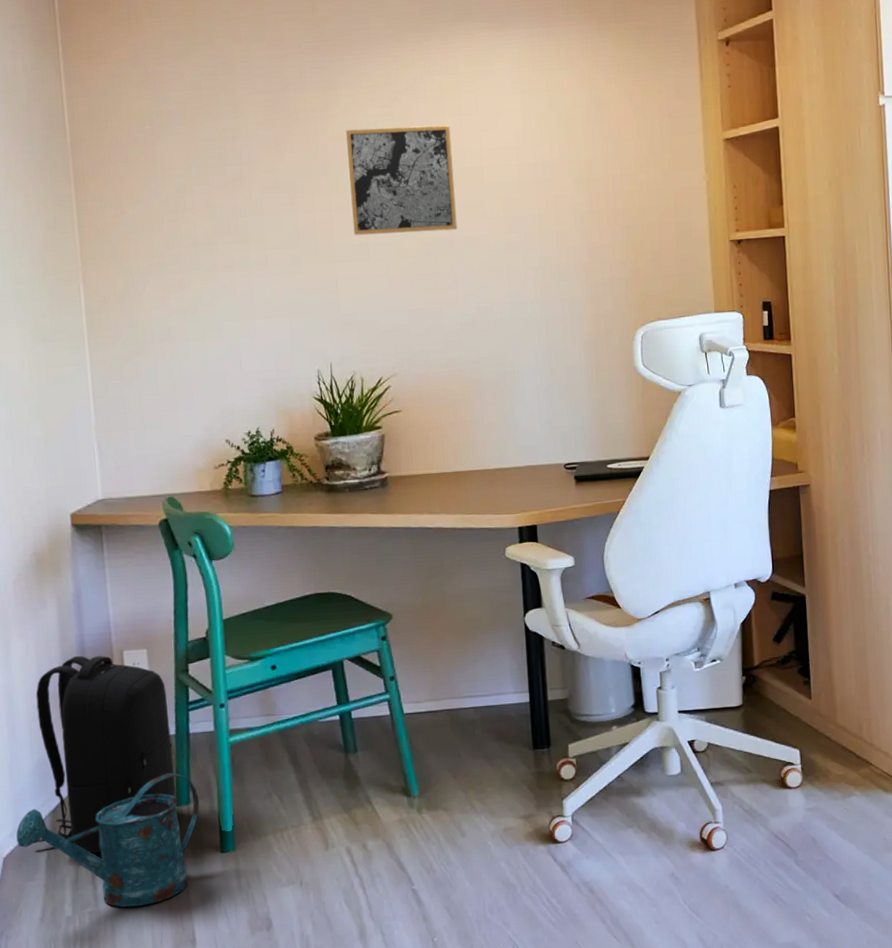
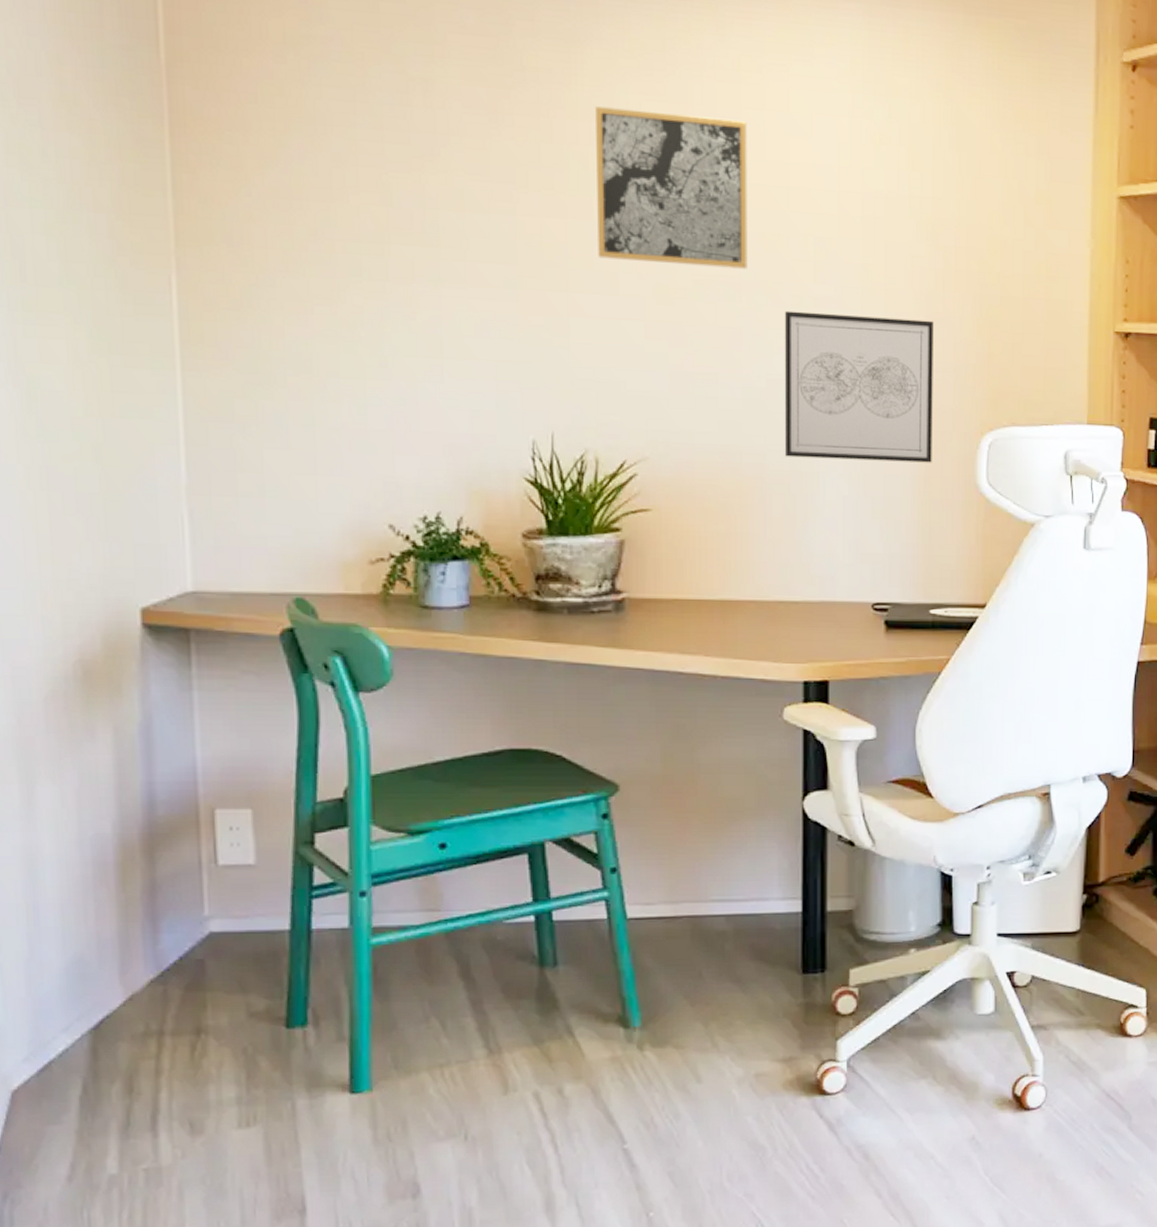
watering can: present [16,773,200,907] -> none [34,983,322,1164]
backpack: present [34,655,176,853] -> none [61,811,287,1088]
wall art: none [485,249,600,362] -> present [784,310,934,463]

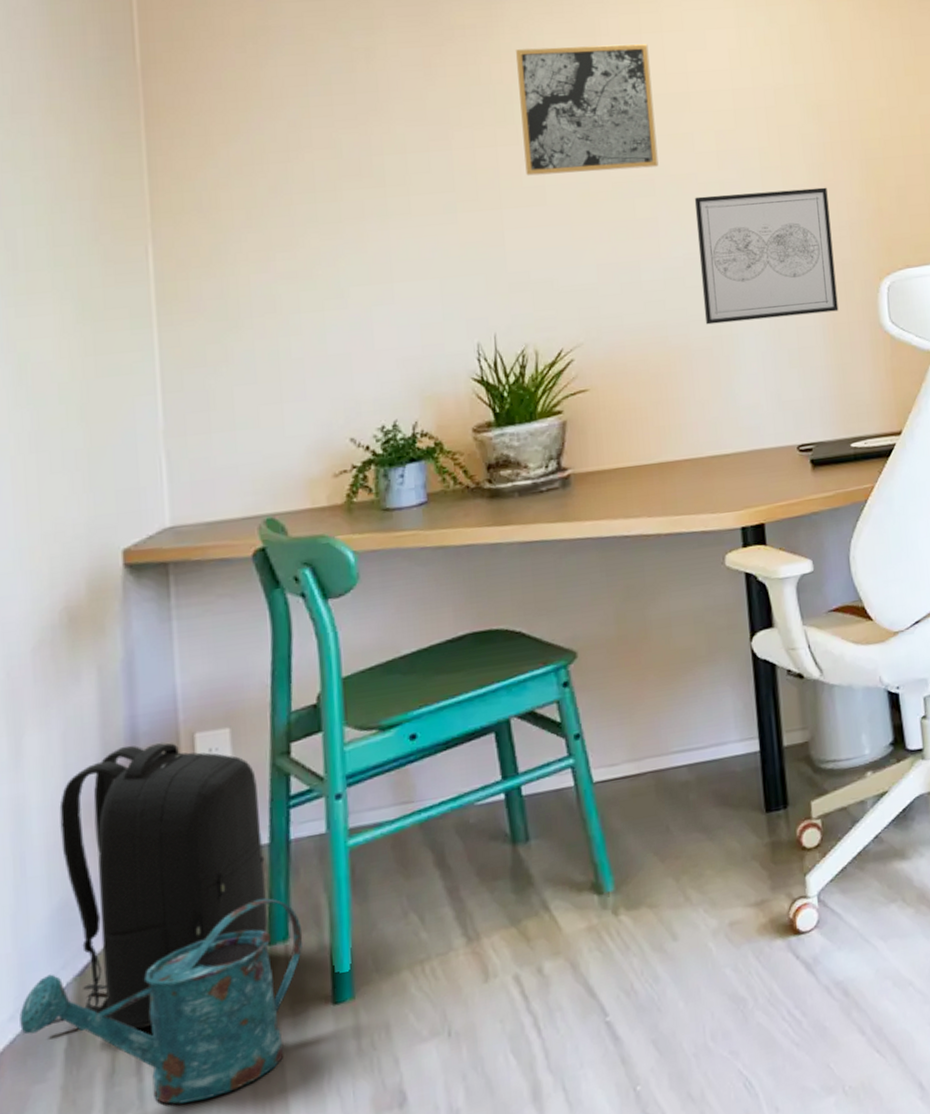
watering can: none [34,983,322,1164] -> present [19,898,303,1104]
backpack: none [61,811,287,1088] -> present [47,743,268,1030]

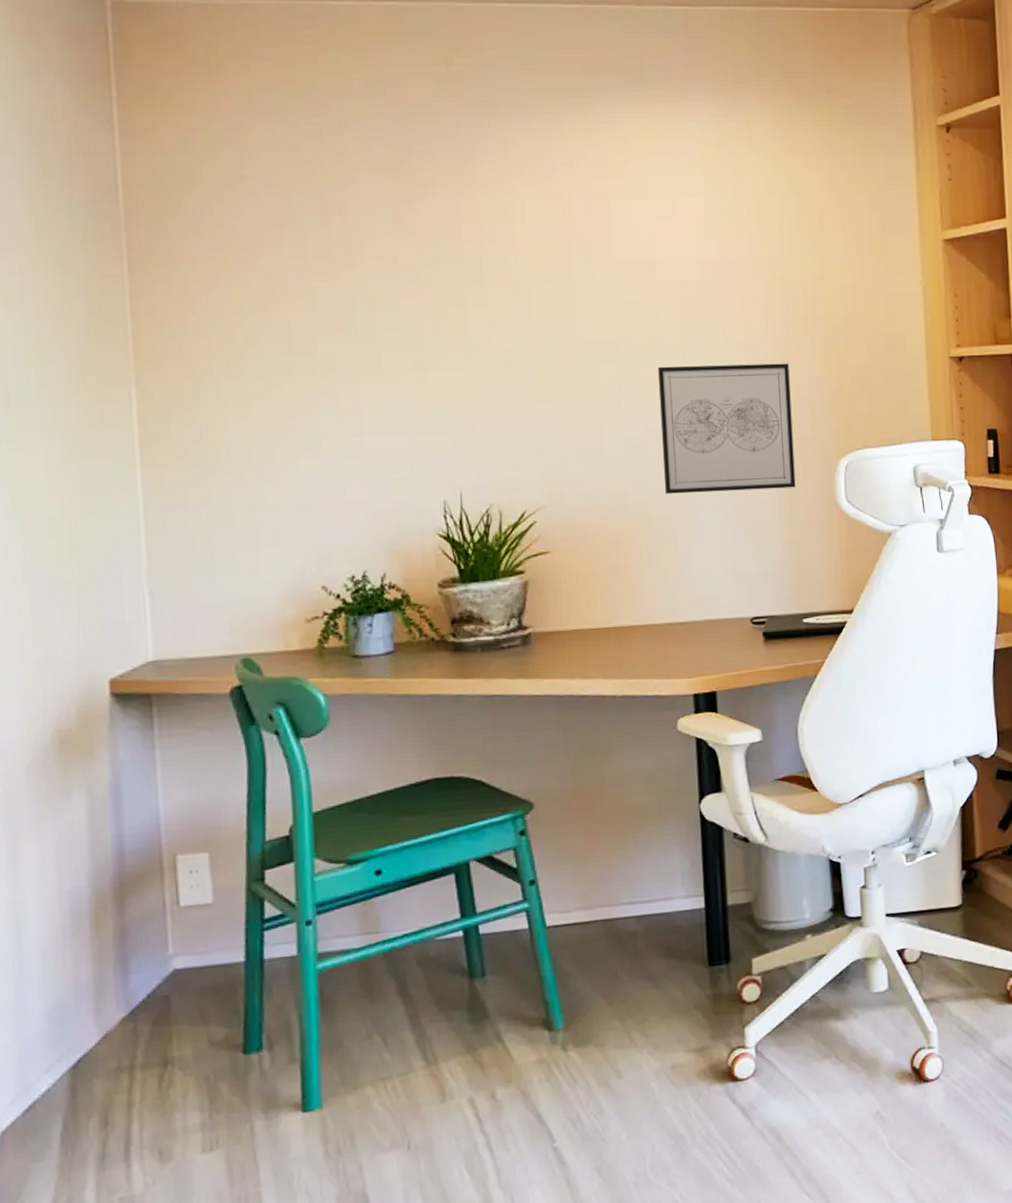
watering can: present [19,898,303,1104] -> none [20,1011,275,1190]
backpack: present [47,743,268,1030] -> none [44,862,244,1121]
wall art: present [516,44,659,176] -> none [486,209,623,338]

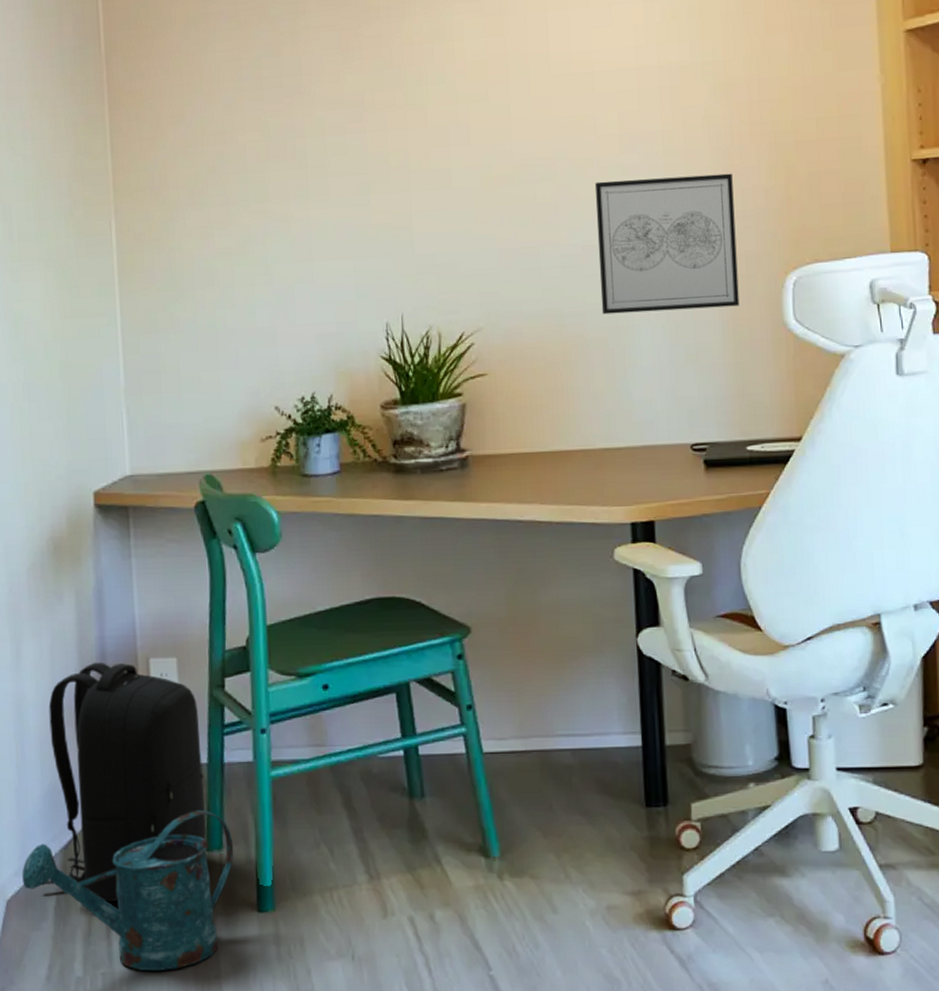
watering can: none [20,1011,275,1190] -> present [22,810,234,972]
backpack: none [44,862,244,1121] -> present [41,662,206,902]

